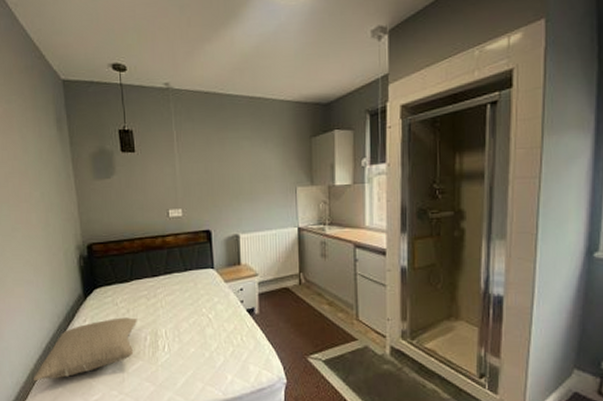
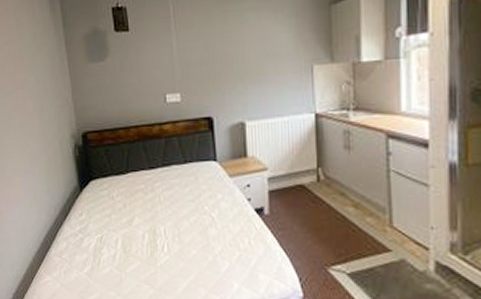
pillow: present [33,317,138,382] -> none [31,212,135,276]

